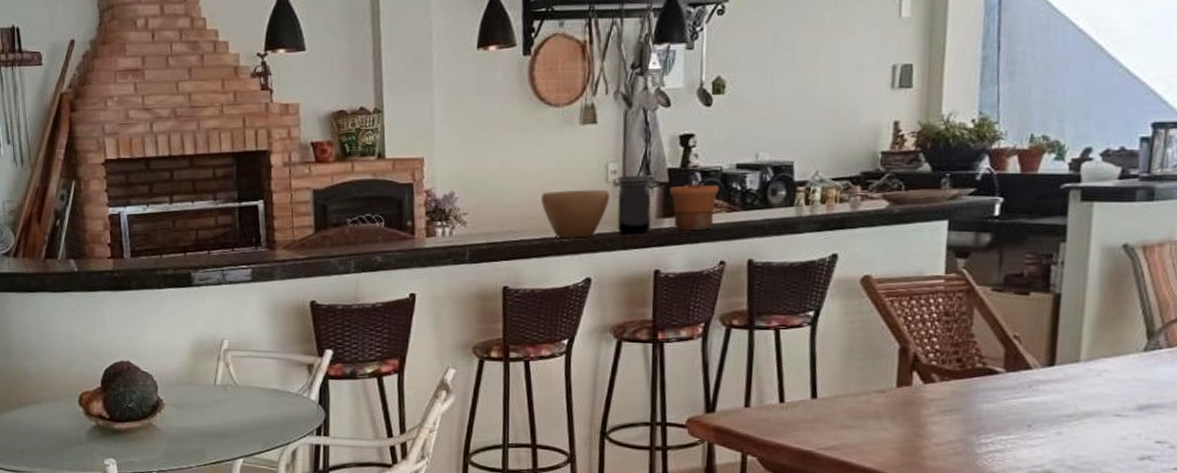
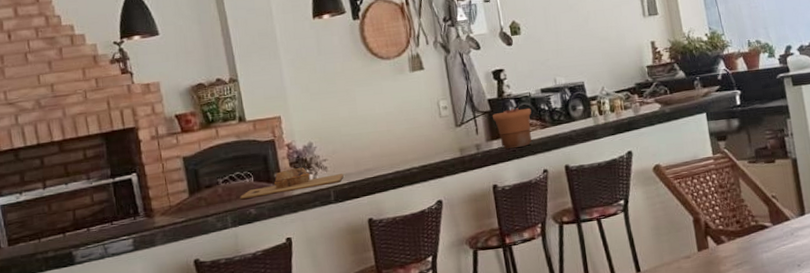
cutting board: none [367,218,483,245] -> present [240,167,344,200]
bowl: present [540,190,610,238] -> none [387,124,445,170]
jar: present [613,175,656,235] -> none [445,106,483,158]

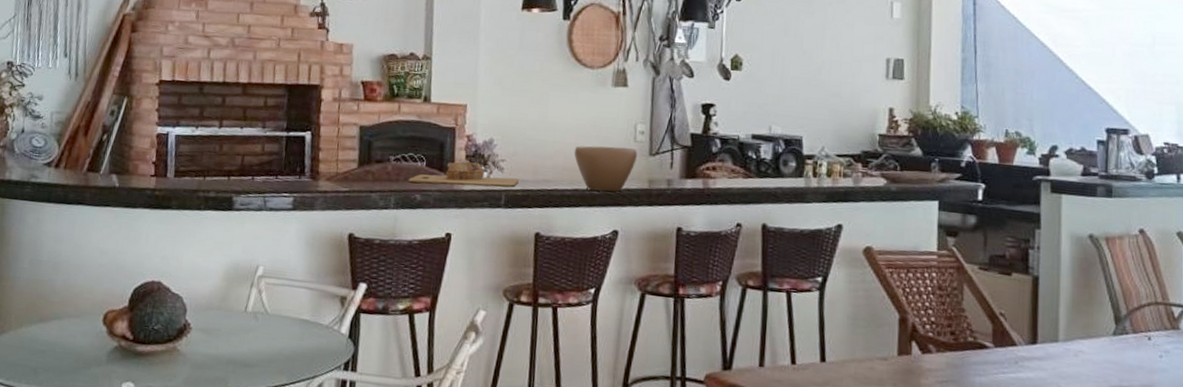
bowl: none [387,124,445,170] -> present [574,145,637,192]
planter: present [493,108,532,149] -> none [692,148,737,193]

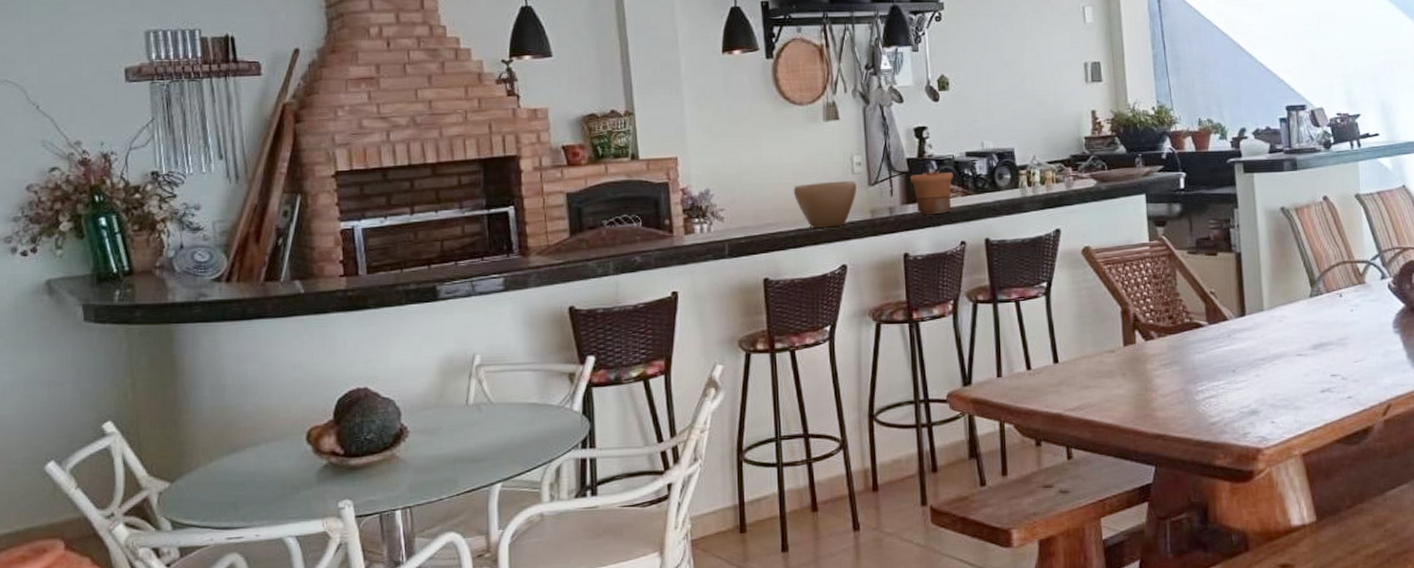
cutting board: present [408,161,519,187] -> none [625,216,741,246]
planter: none [692,148,737,193] -> present [910,170,953,215]

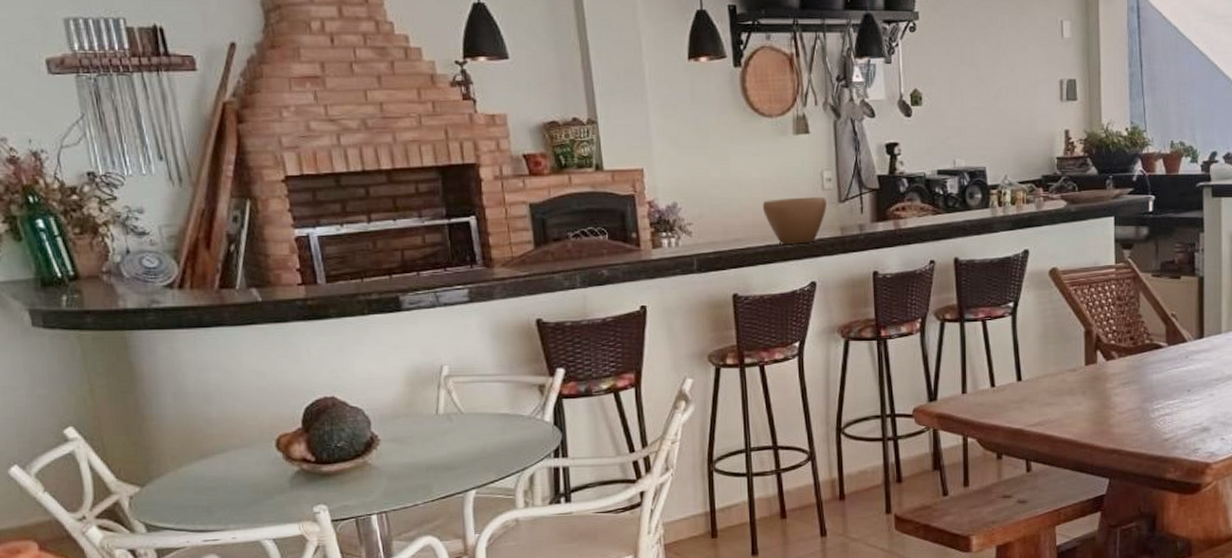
planter: present [910,170,953,215] -> none [881,188,924,234]

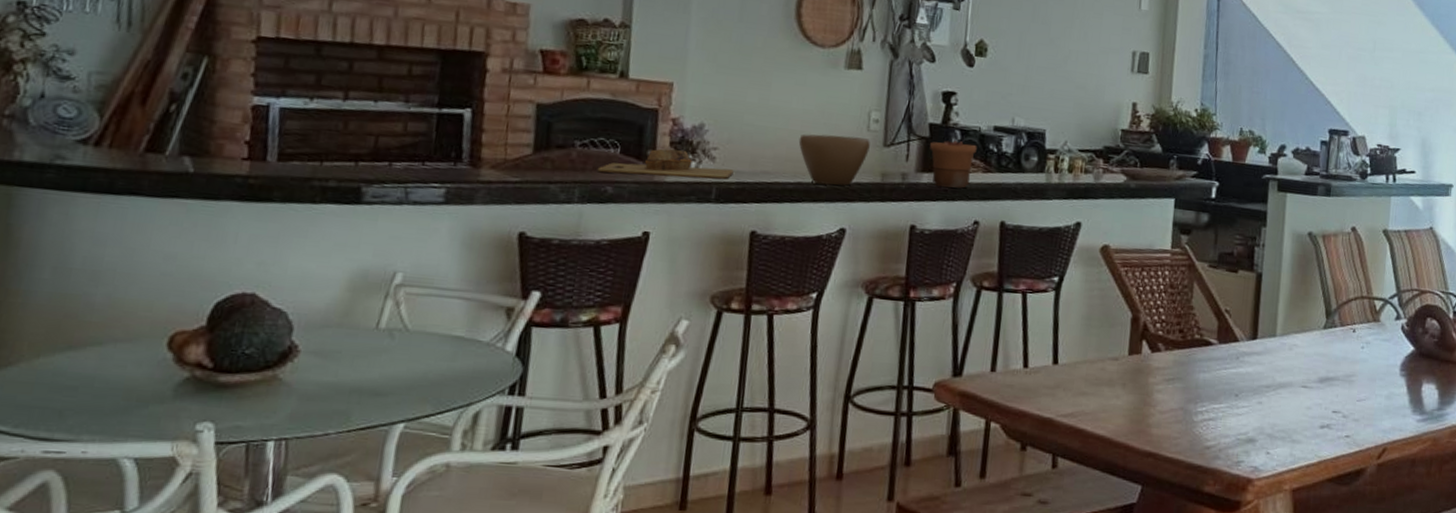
cutting board: none [591,230,709,259] -> present [597,148,734,179]
planter: none [881,188,924,234] -> present [930,140,977,189]

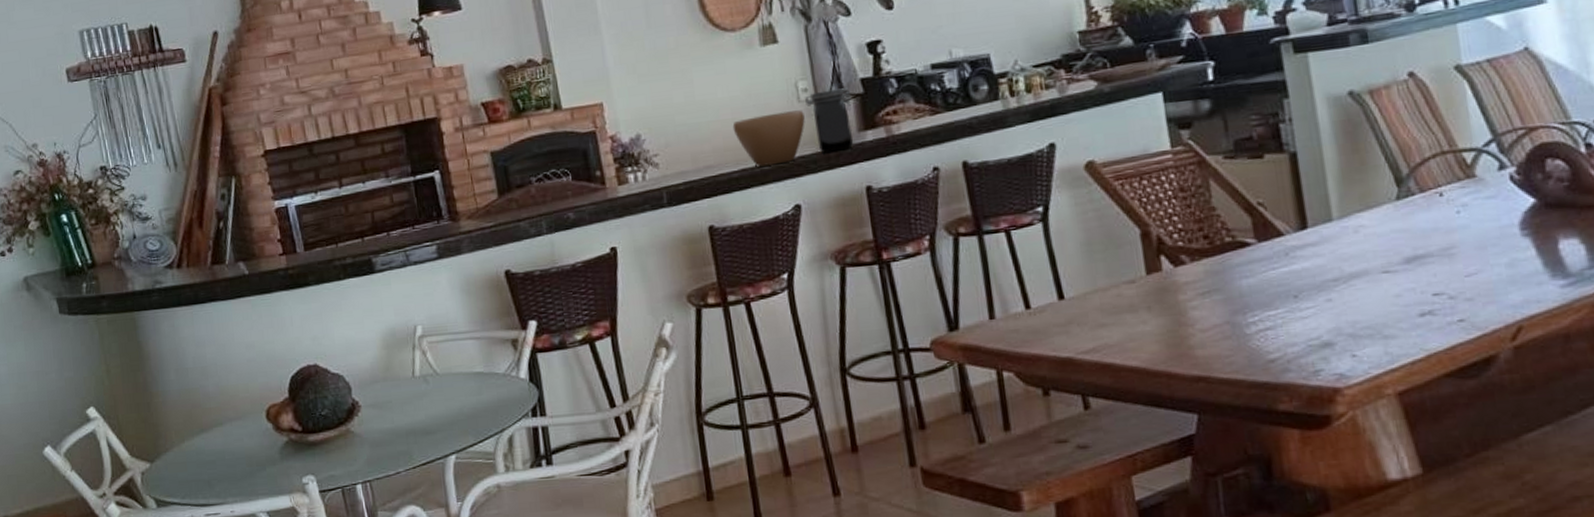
cutting board: present [597,148,734,179] -> none [556,164,679,202]
jar: none [874,125,917,187] -> present [805,88,853,153]
planter: present [930,140,977,189] -> none [867,88,918,142]

